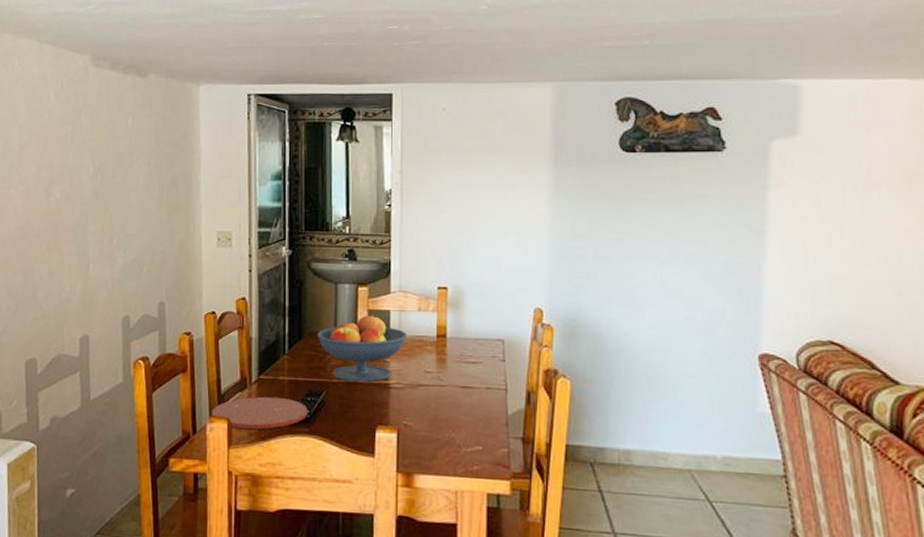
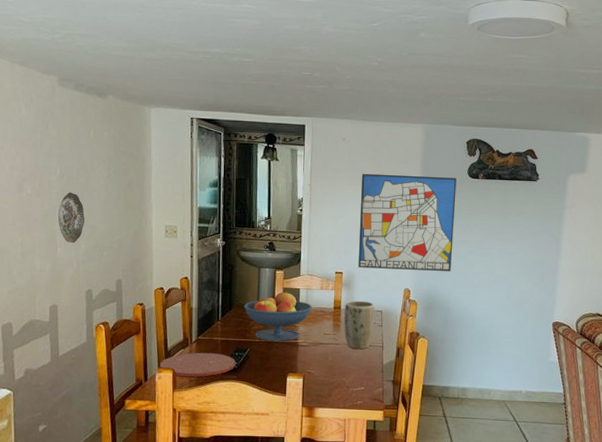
decorative plate: none [91,194,121,258] -> present [58,192,85,243]
plant pot: none [451,325,493,394] -> present [344,300,375,350]
wall art: none [468,152,603,283] -> present [358,173,457,271]

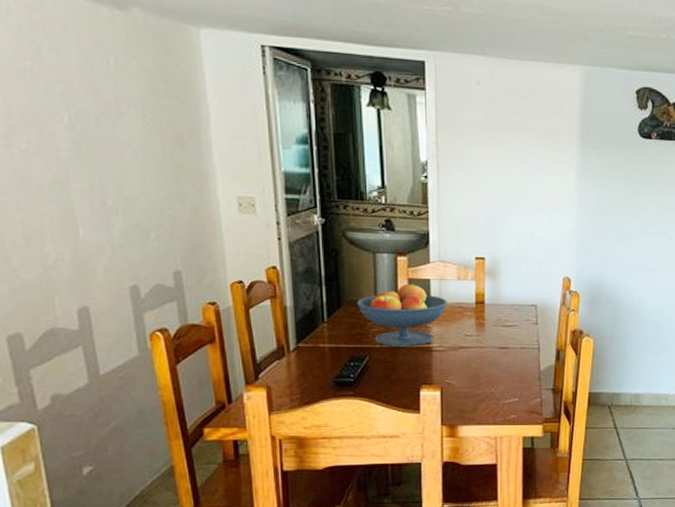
decorative plate: present [58,192,85,243] -> none [73,148,116,222]
plate: present [159,352,236,378] -> none [247,363,352,396]
plant pot: present [344,300,375,350] -> none [490,293,527,353]
wall art: present [358,173,457,271] -> none [503,129,624,255]

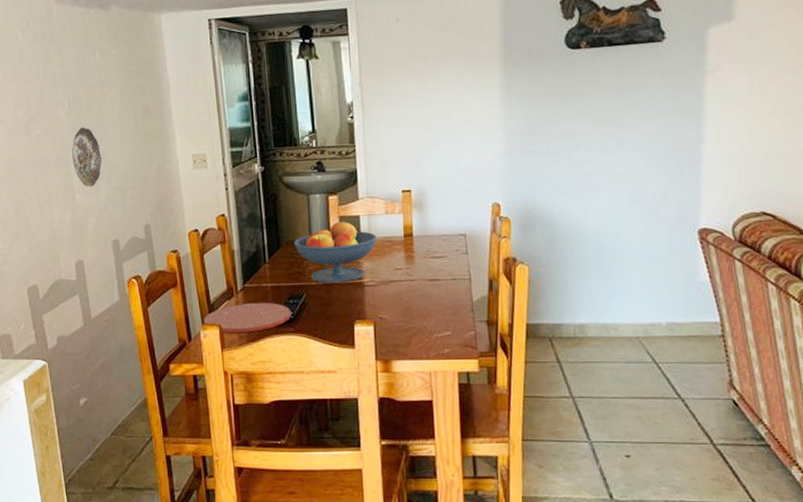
decorative plate: none [73,148,116,222] -> present [72,127,102,187]
plate: none [247,363,352,396] -> present [203,302,292,334]

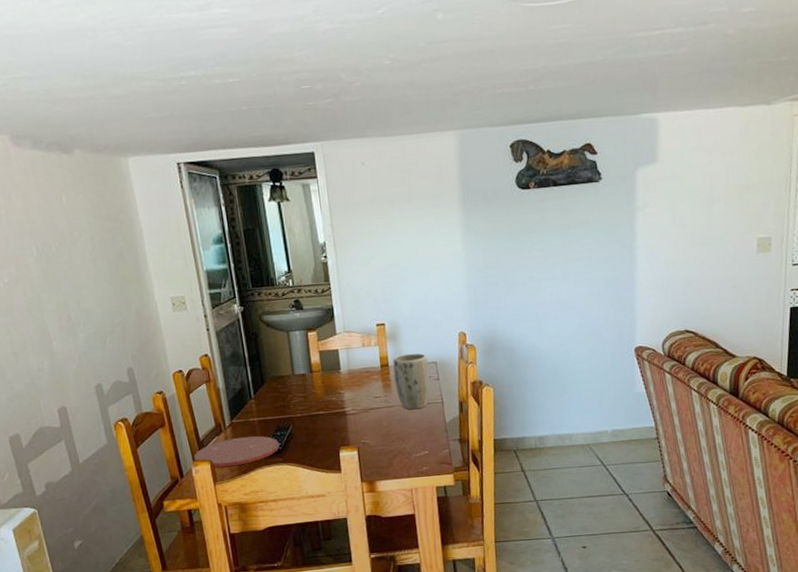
decorative plate: present [72,127,102,187] -> none [44,273,78,334]
fruit bowl: present [293,221,377,283] -> none [277,355,356,414]
plant pot: none [418,223,457,285] -> present [393,353,430,410]

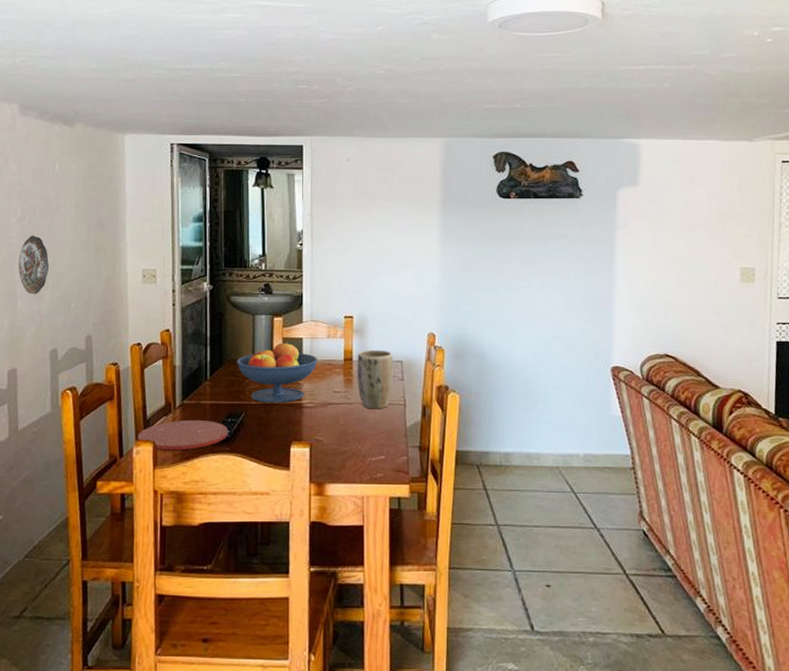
decorative plate: none [44,273,78,334] -> present [18,235,49,295]
fruit bowl: none [277,355,356,414] -> present [236,342,318,403]

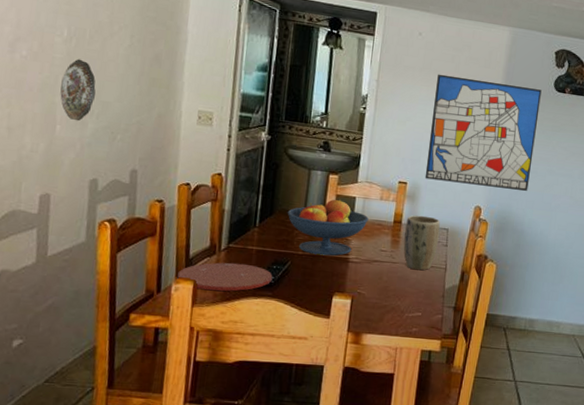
wall art: none [371,198,484,310] -> present [425,74,542,191]

